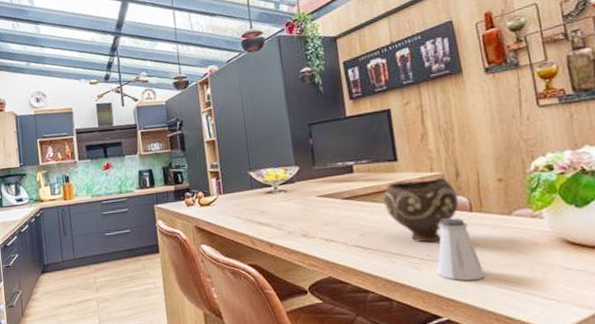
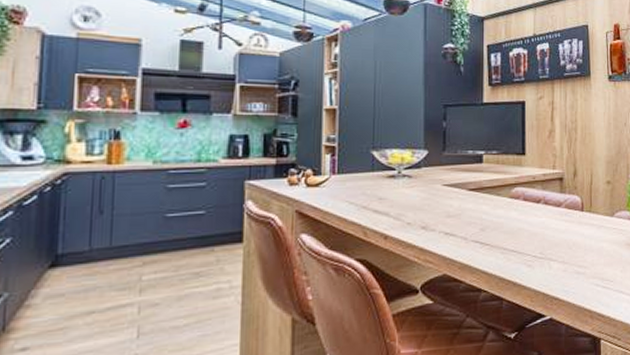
bowl: present [383,178,459,243] -> none [508,176,574,240]
saltshaker: present [437,218,486,281] -> none [547,216,587,280]

